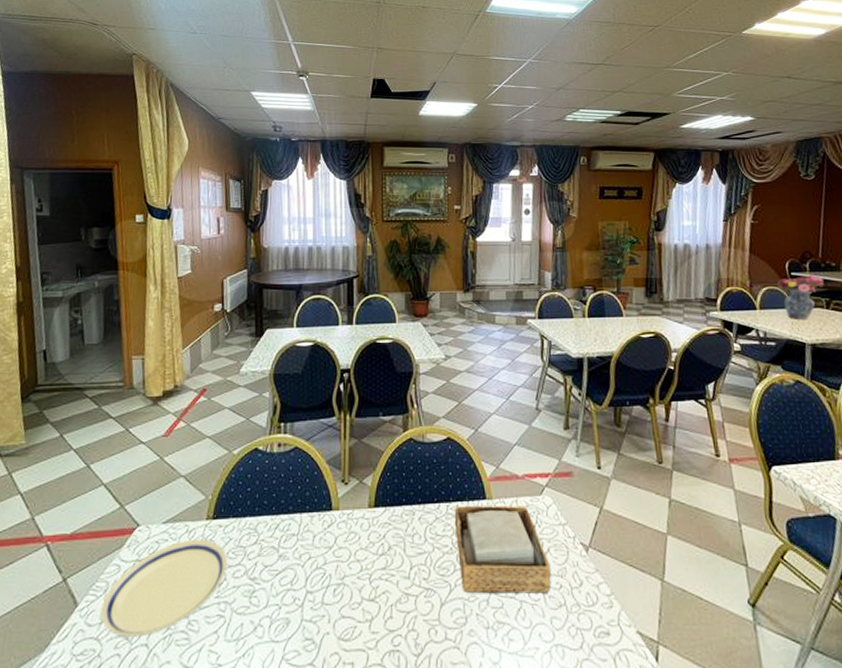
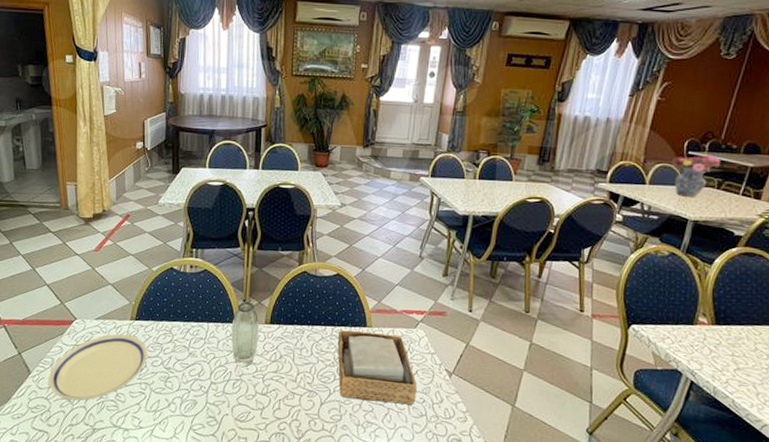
vase: none [329,481,362,566] -> present [231,301,259,367]

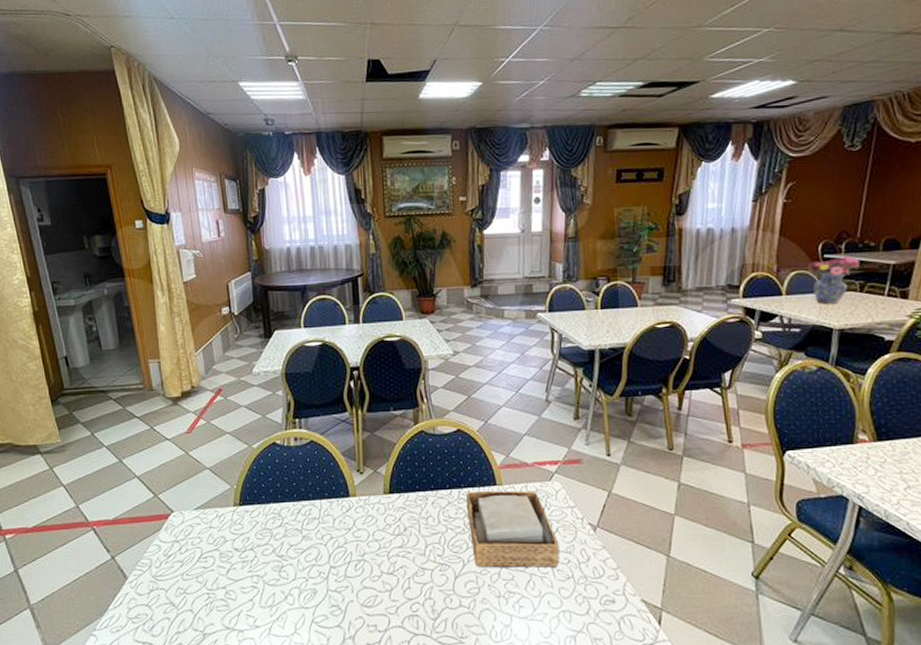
plate: present [48,334,148,401] -> none [148,524,257,604]
vase: present [231,301,259,367] -> none [347,471,379,545]

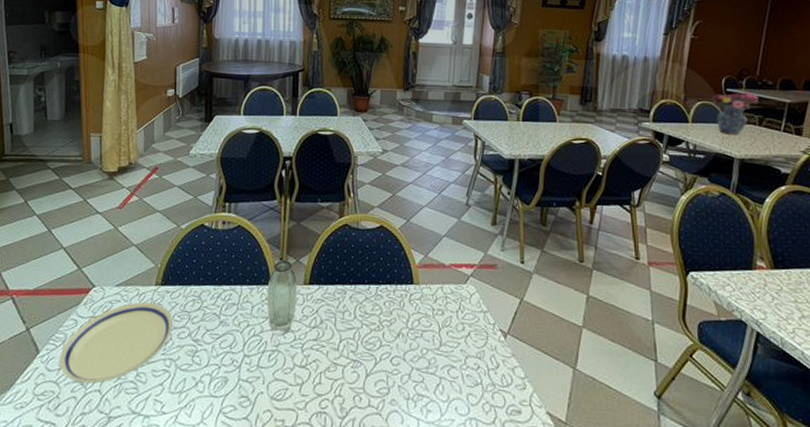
plate: none [148,524,257,604] -> present [59,302,174,384]
vase: none [347,471,379,545] -> present [266,259,298,335]
napkin holder: present [465,491,560,568] -> none [382,289,470,373]

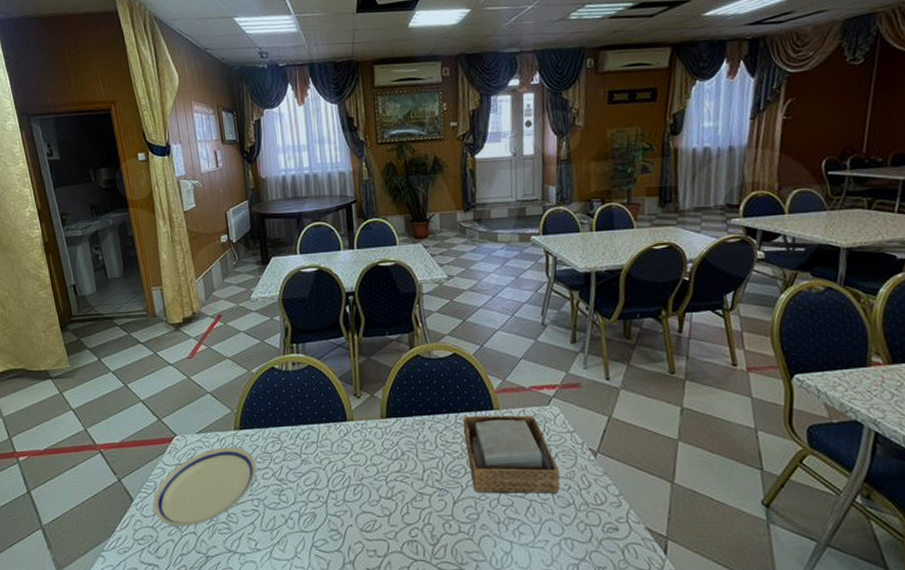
vase: present [266,259,298,335] -> none [344,395,376,469]
napkin holder: none [382,289,470,373] -> present [462,415,560,494]
flower arrangement: present [712,91,758,136] -> none [811,172,866,223]

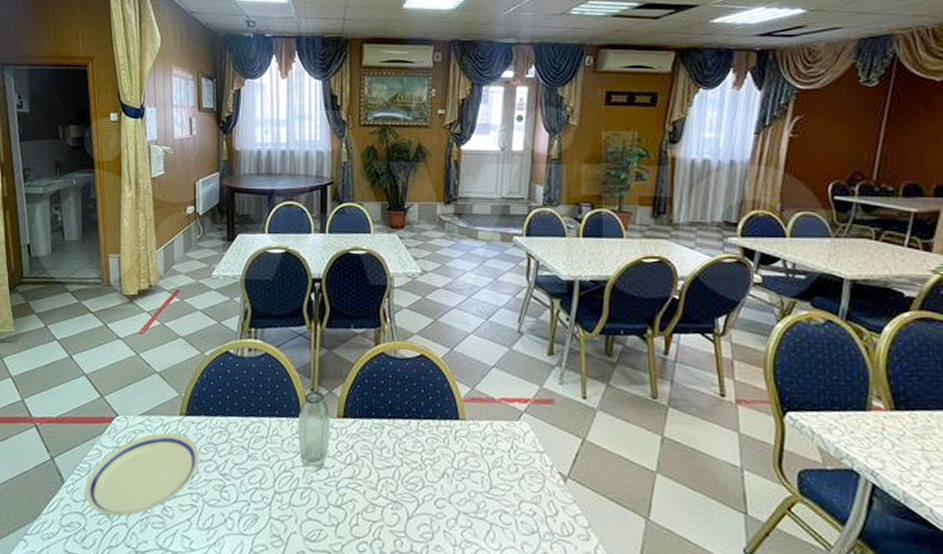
vase: none [344,395,376,469] -> present [297,390,331,472]
napkin holder: present [462,415,560,494] -> none [424,424,524,519]

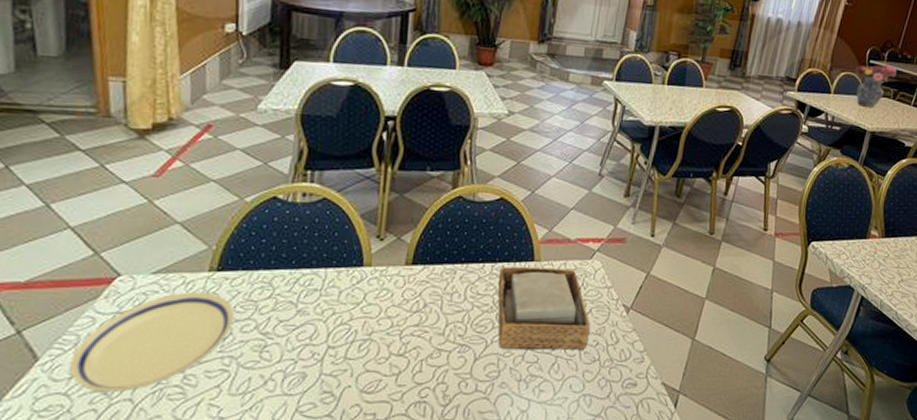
vase: present [297,390,331,472] -> none [358,237,398,322]
napkin holder: none [424,424,524,519] -> present [497,267,590,350]
flower arrangement: none [816,199,875,252] -> present [855,64,897,109]

